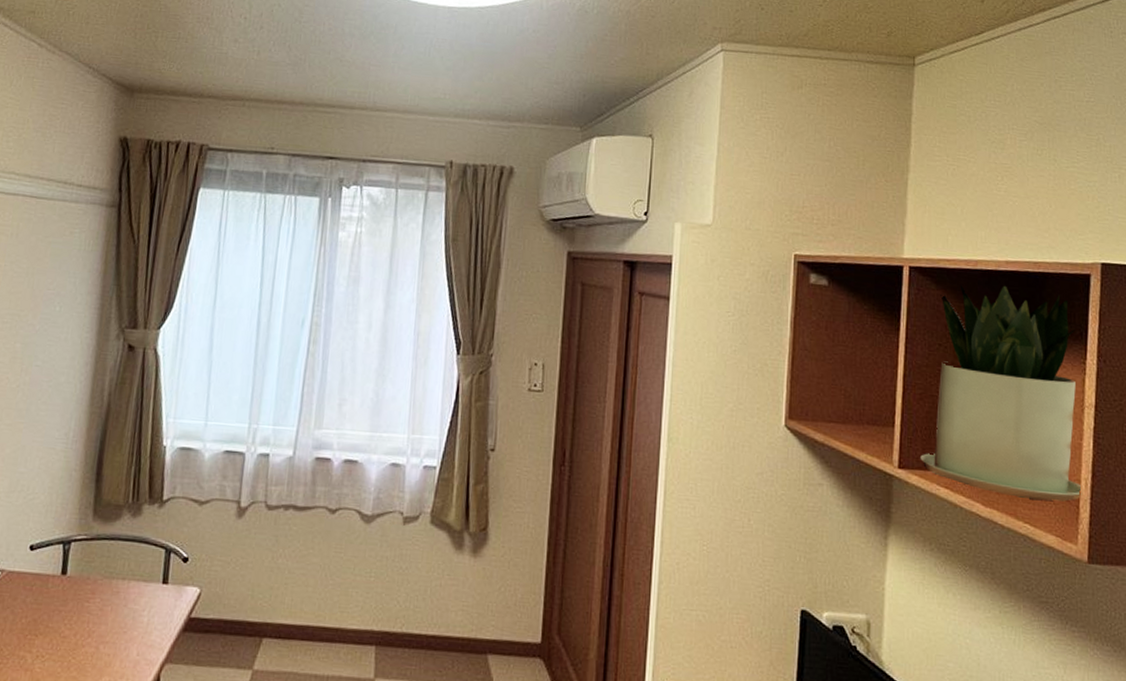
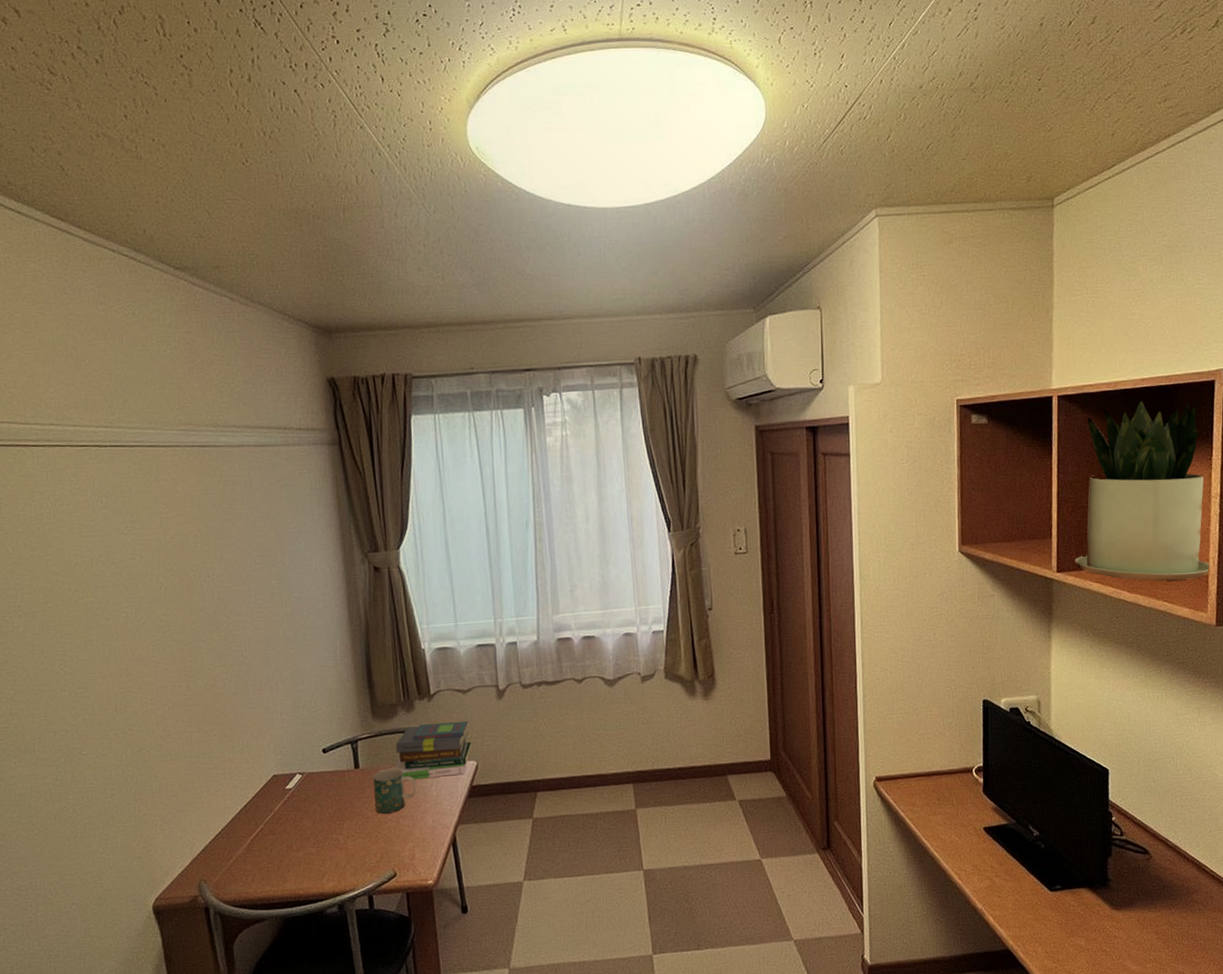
mug: none [75,580,127,636] -> present [372,768,417,814]
books: none [106,533,201,602] -> present [394,720,472,780]

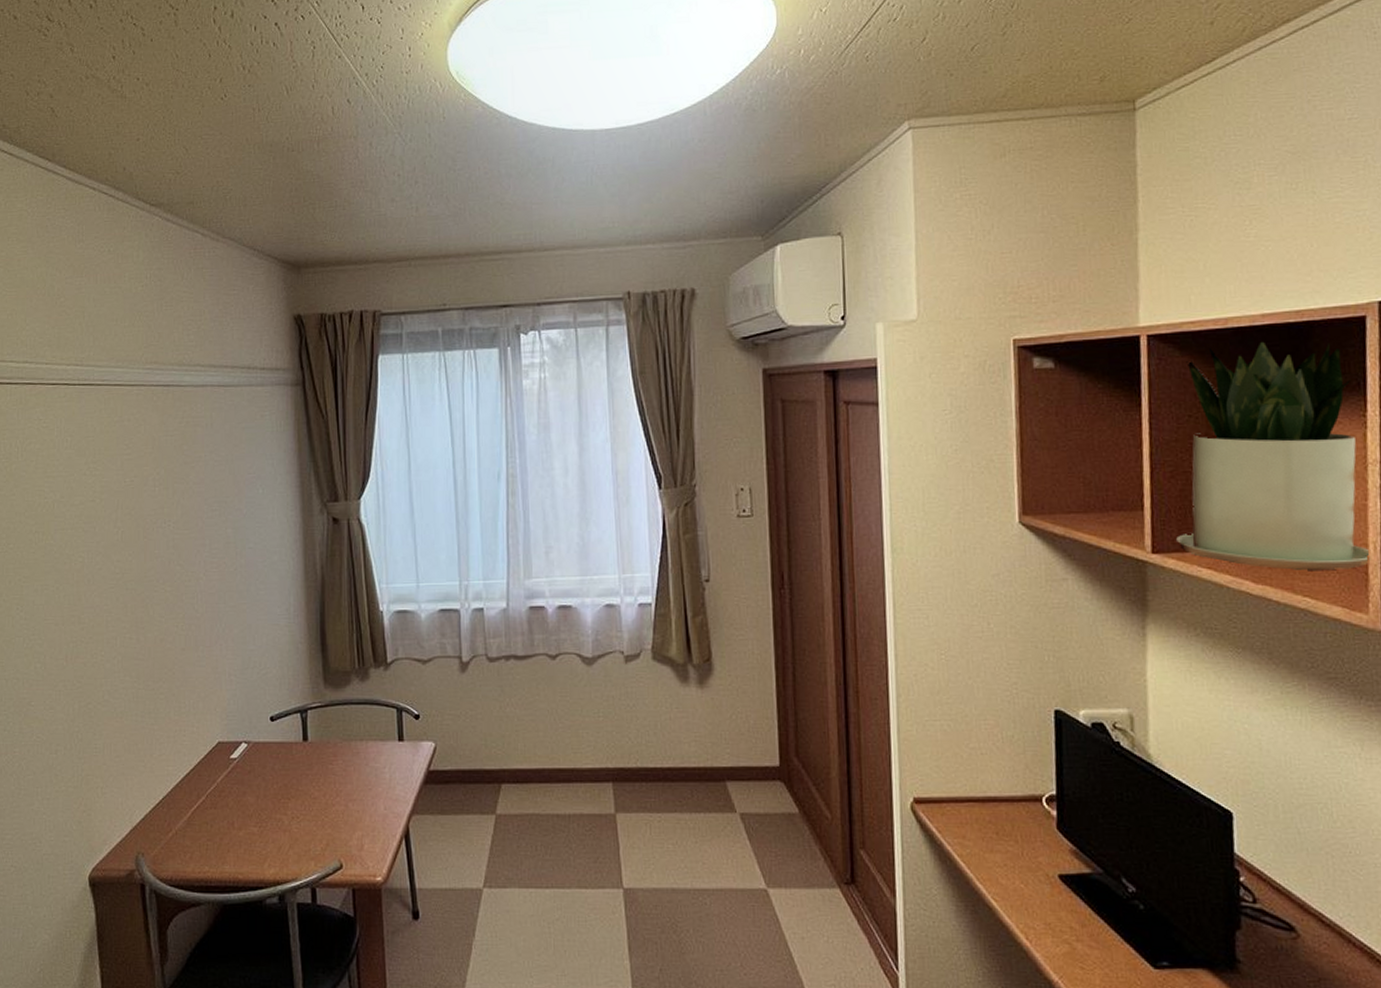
mug: present [372,768,417,814] -> none [321,744,368,795]
books: present [394,720,472,780] -> none [345,695,431,759]

